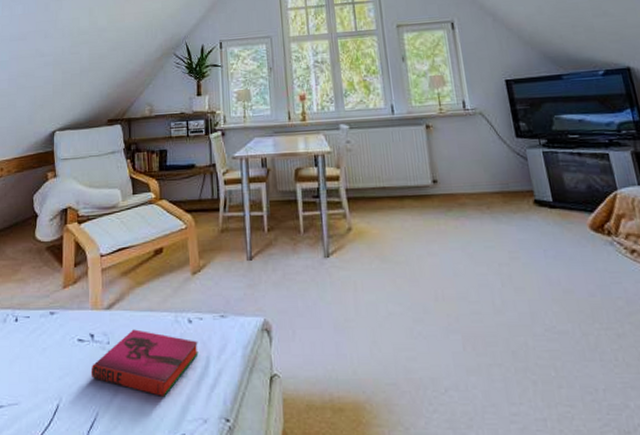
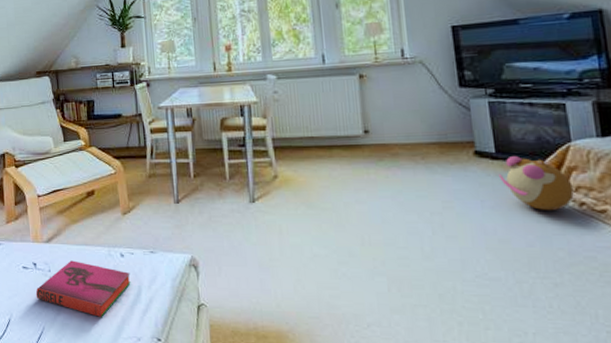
plush toy: none [558,205,625,259] -> present [499,156,574,211]

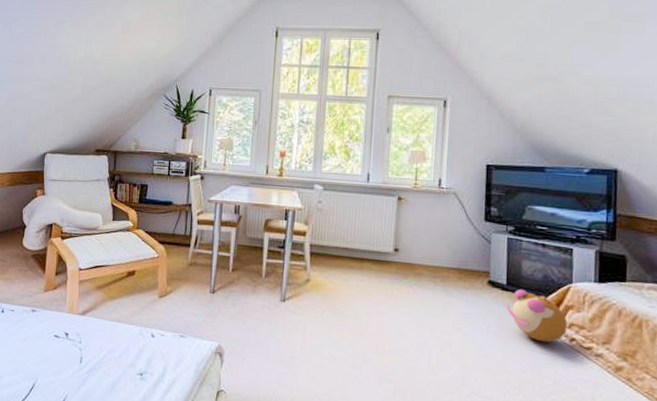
hardback book: present [35,260,131,317] -> none [63,335,158,392]

